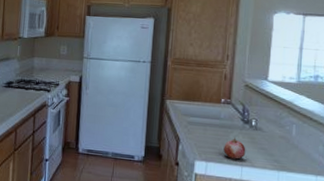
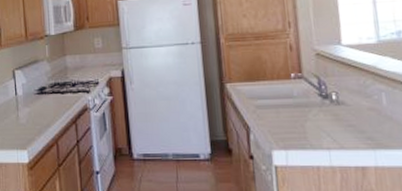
fruit: present [223,138,246,160] -> none [303,117,331,143]

